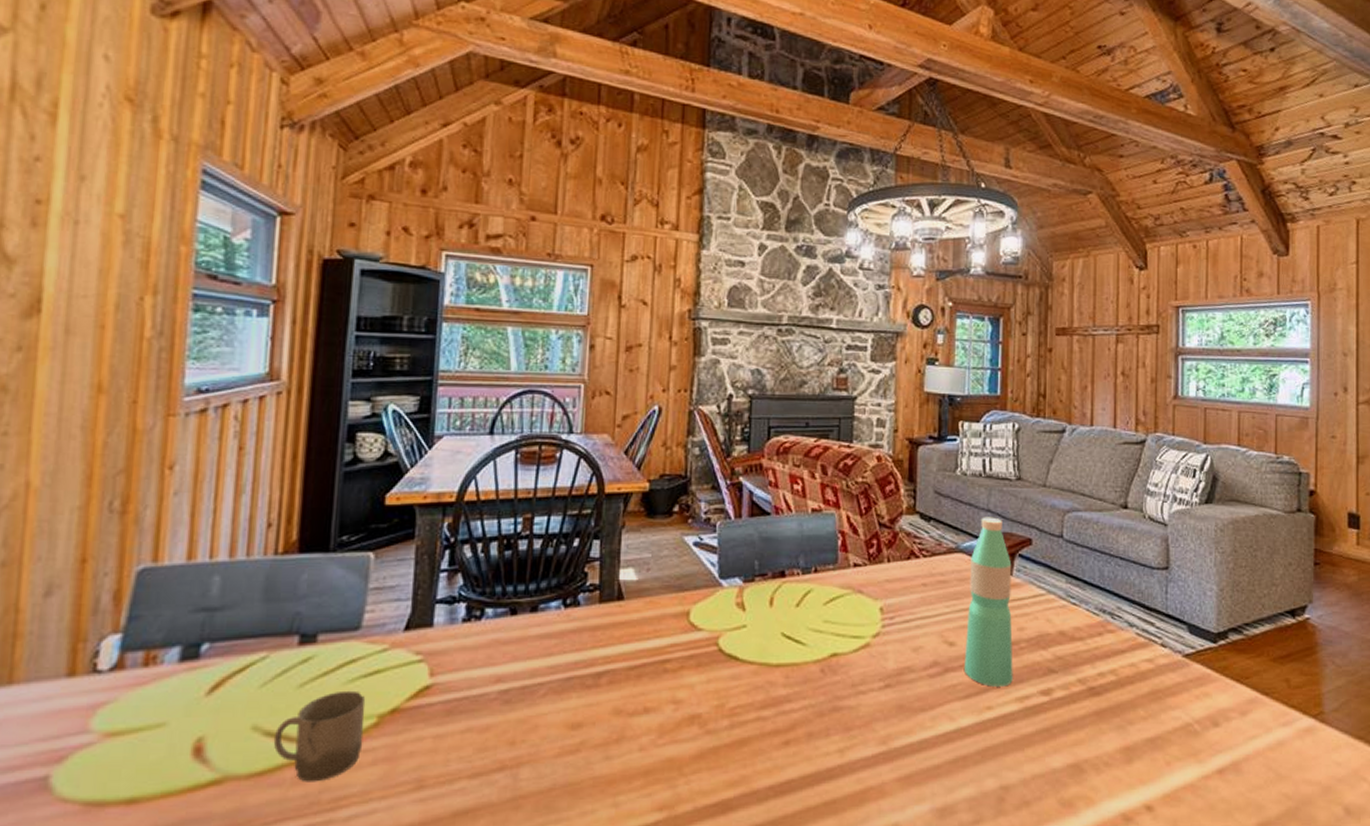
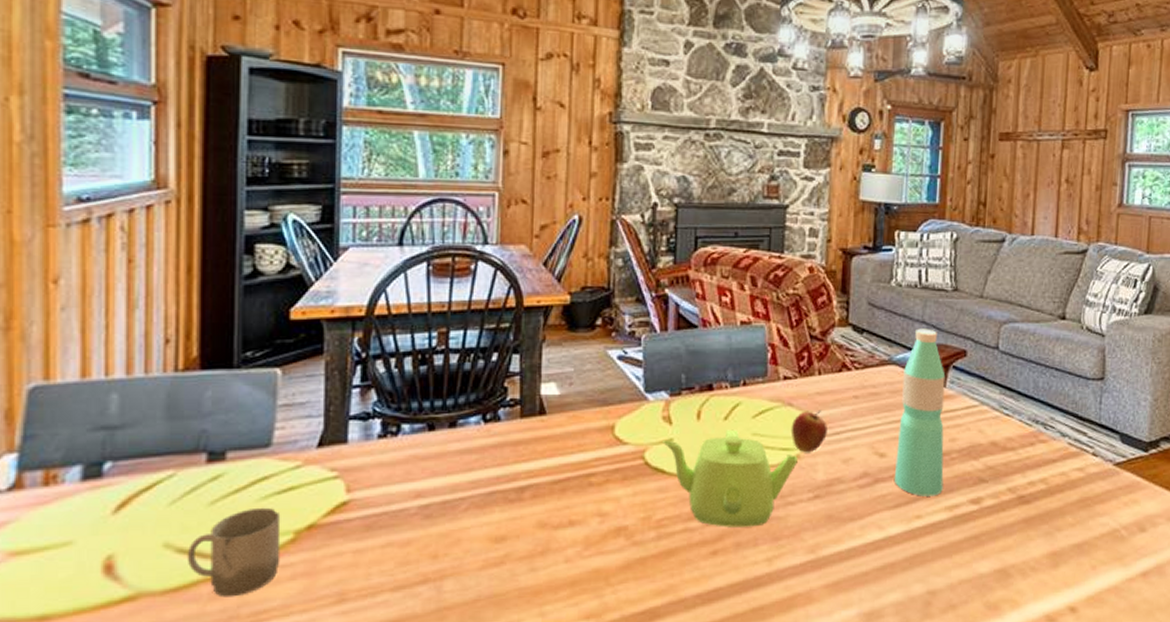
teapot: none [736,616,868,716] -> present [663,429,798,527]
fruit: none [861,597,897,641] -> present [790,409,827,453]

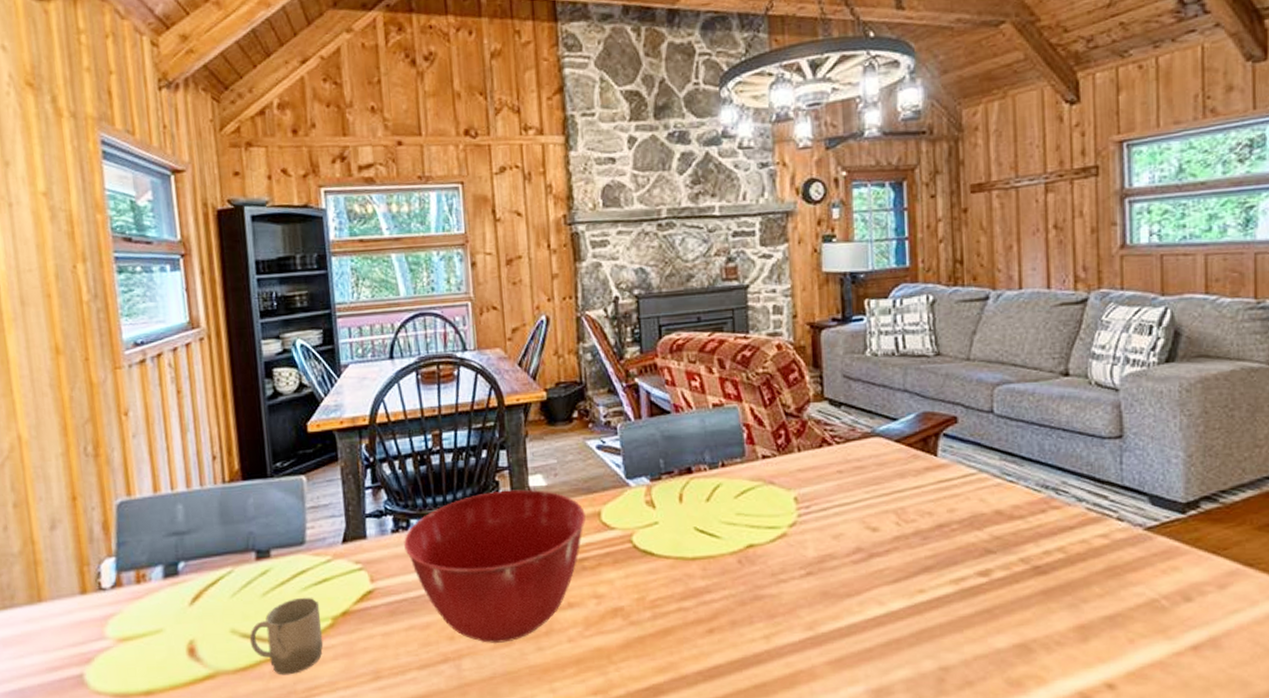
mixing bowl: none [391,397,598,563] -> present [404,489,586,643]
teapot: present [663,429,798,527] -> none [648,510,785,606]
fruit: present [790,409,827,453] -> none [775,486,813,530]
water bottle: present [894,328,946,496] -> none [889,397,946,570]

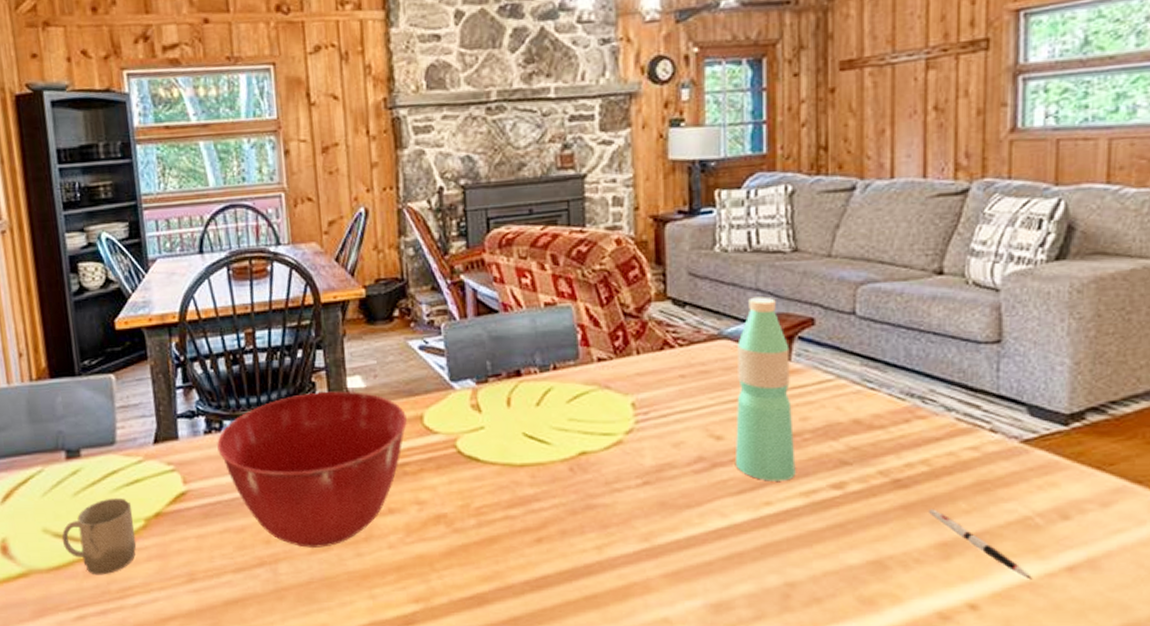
water bottle: none [889,397,946,570] -> present [734,296,796,481]
pen: none [1067,593,1161,659] -> present [929,508,1032,580]

